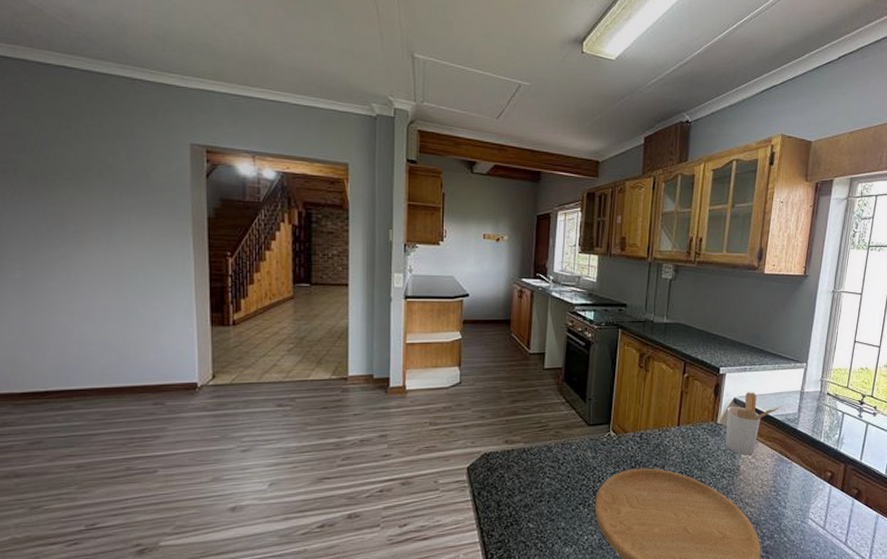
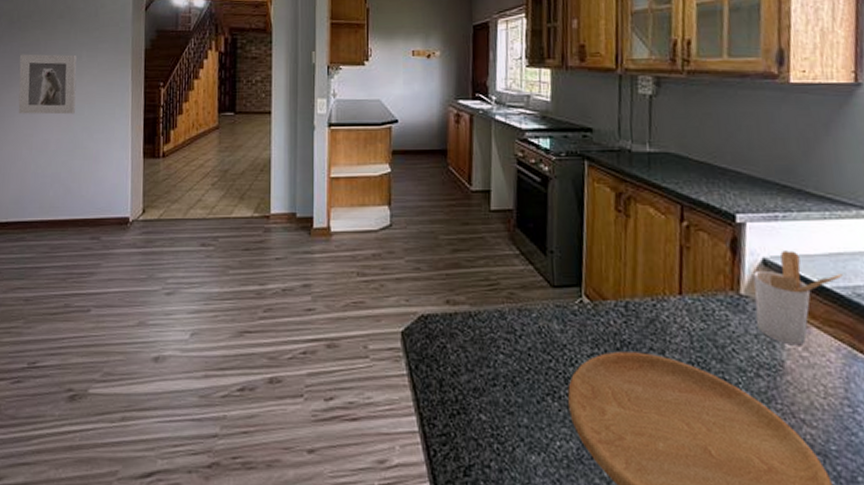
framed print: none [49,214,125,281] -> present [18,54,77,115]

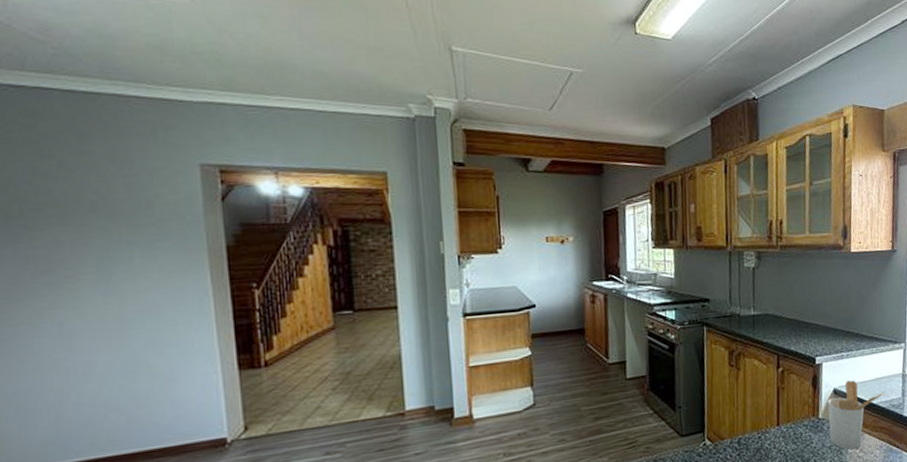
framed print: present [18,54,77,115] -> none [31,256,131,335]

